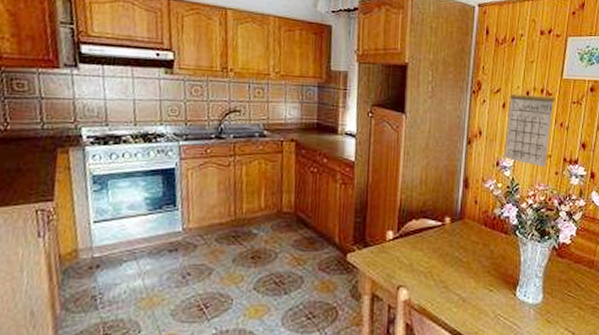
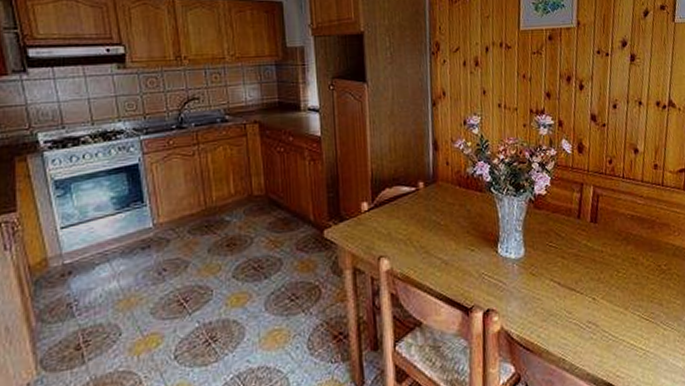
calendar: present [504,79,555,167] -> none [470,34,515,121]

